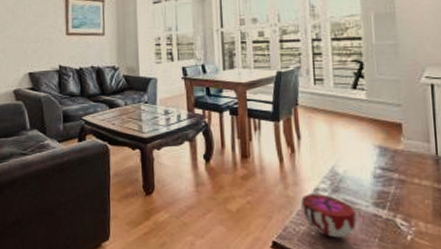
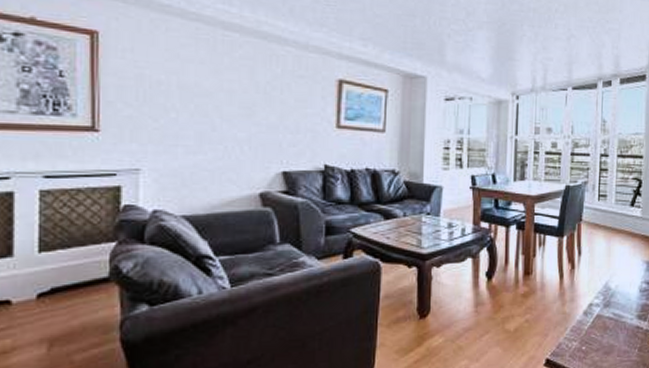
decorative bowl: present [301,194,357,237] -> none [575,309,622,350]

